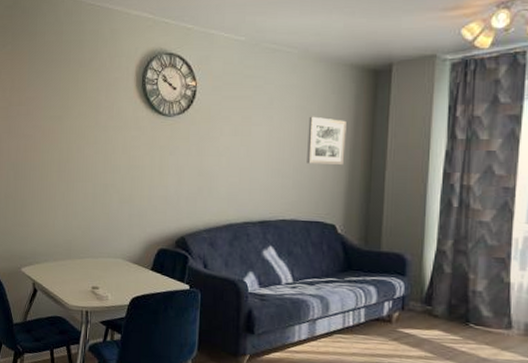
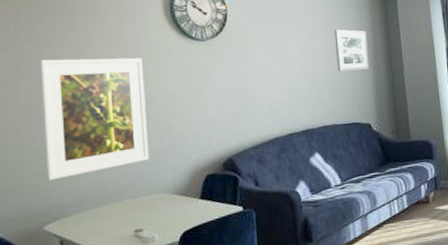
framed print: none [26,121,113,230] -> present [40,57,150,181]

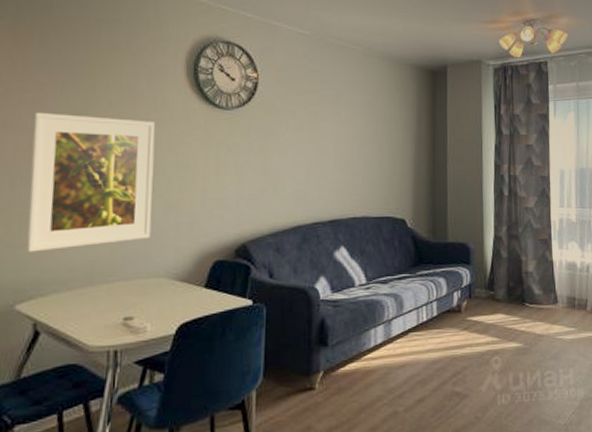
wall art: present [334,29,369,72] -> none [375,112,411,160]

